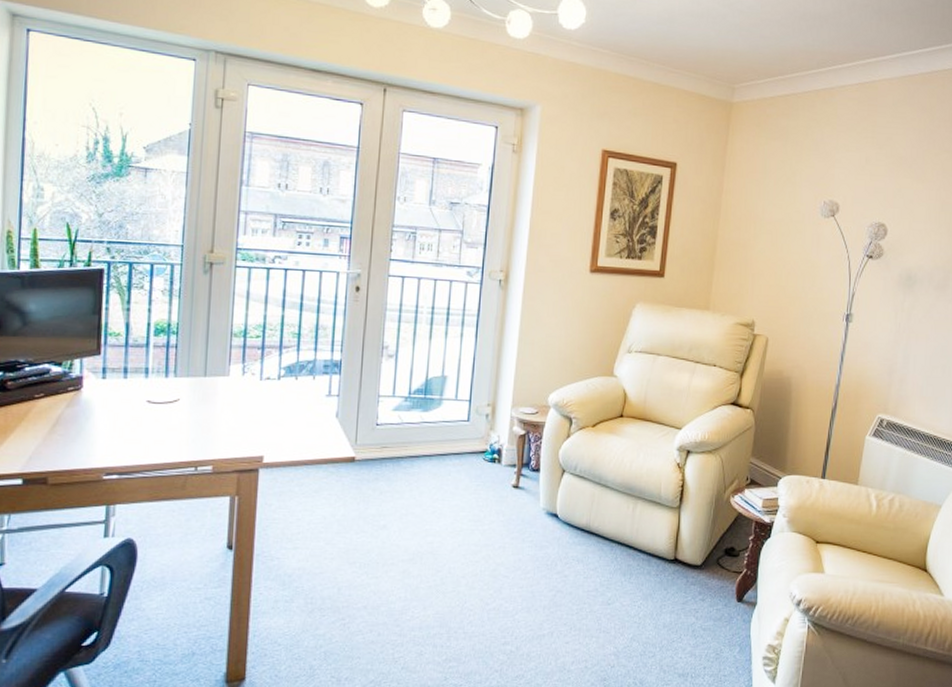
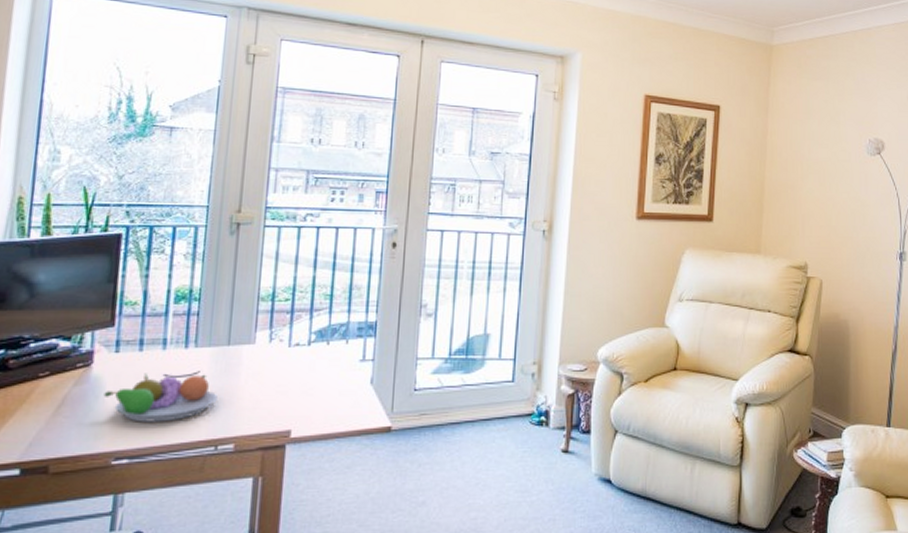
fruit bowl: none [93,398,196,444] -> present [103,373,218,422]

